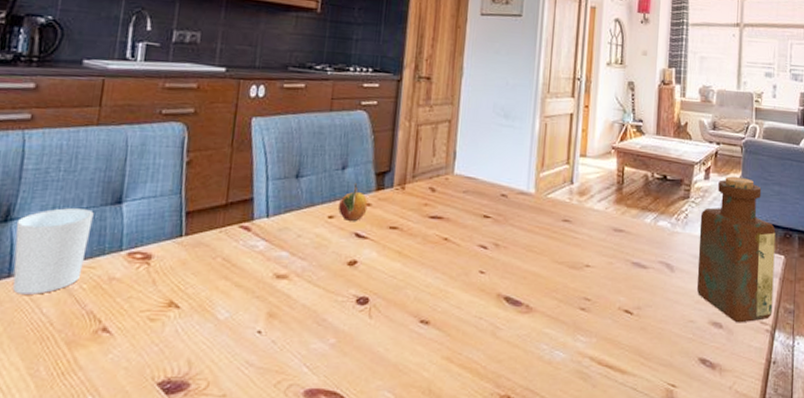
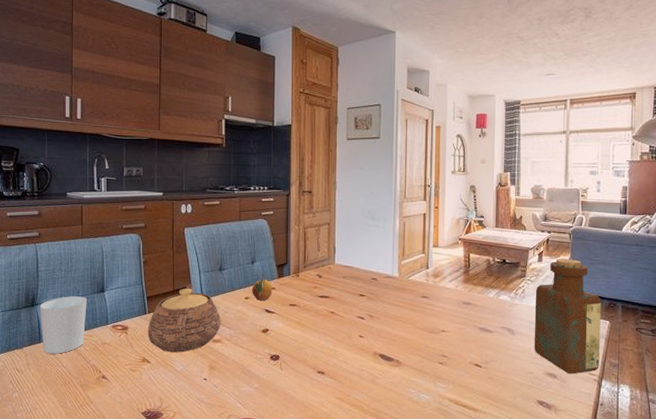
teapot: none [180,195,292,293] -> present [147,284,221,353]

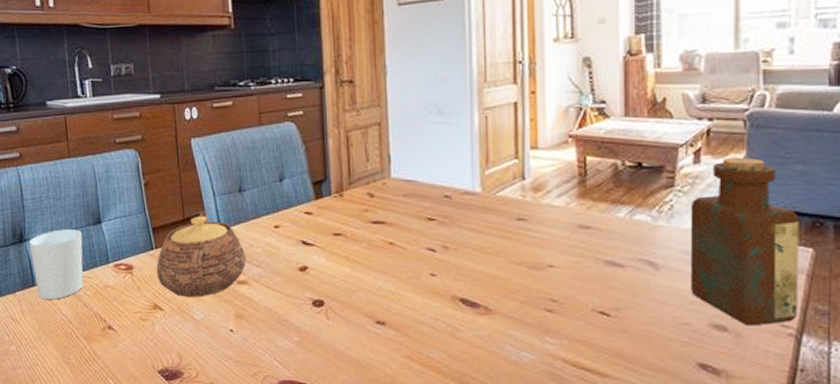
fruit: present [252,272,273,301] -> none [282,192,310,229]

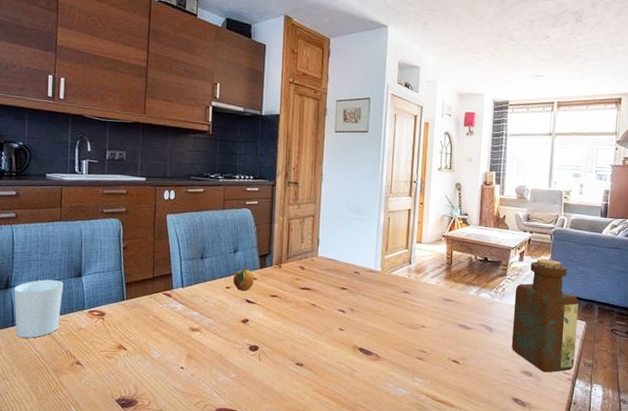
teapot: present [156,210,246,297] -> none [125,271,201,340]
fruit: none [282,192,310,229] -> present [233,262,255,291]

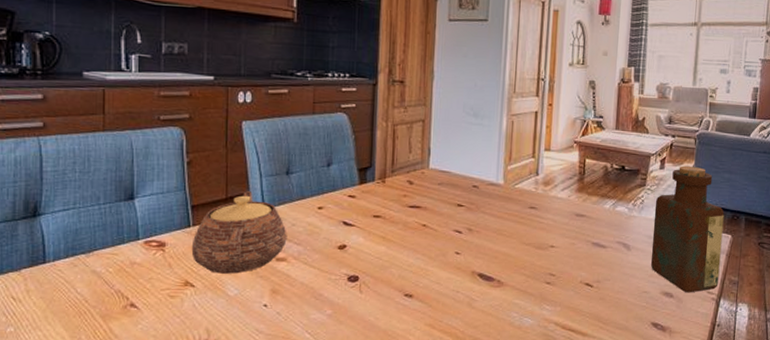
cup: present [13,279,64,338] -> none [44,204,110,277]
teapot: none [125,271,201,340] -> present [191,190,287,274]
fruit: present [233,262,255,291] -> none [327,177,353,211]

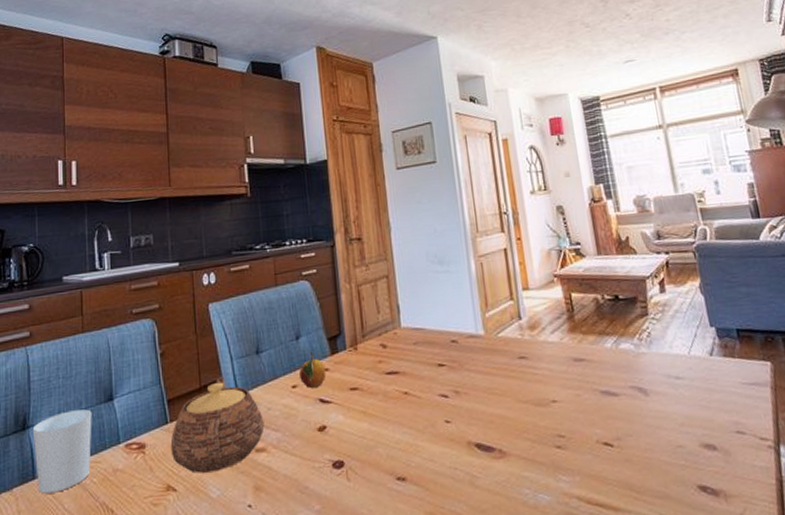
cup: none [44,204,110,277] -> present [32,409,92,494]
fruit: none [327,177,353,211] -> present [299,350,326,388]
bottle: present [650,165,725,293] -> none [664,283,772,442]

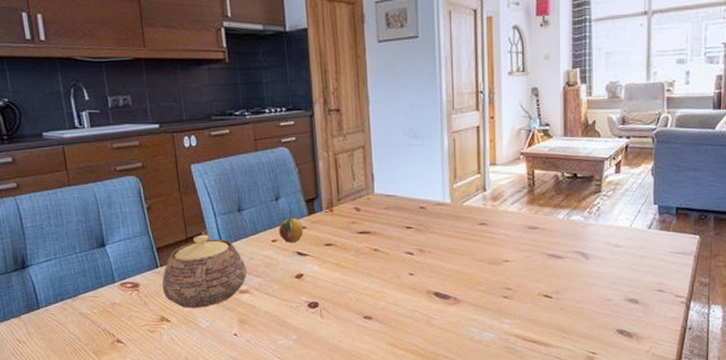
cup: present [32,409,92,494] -> none [31,253,90,320]

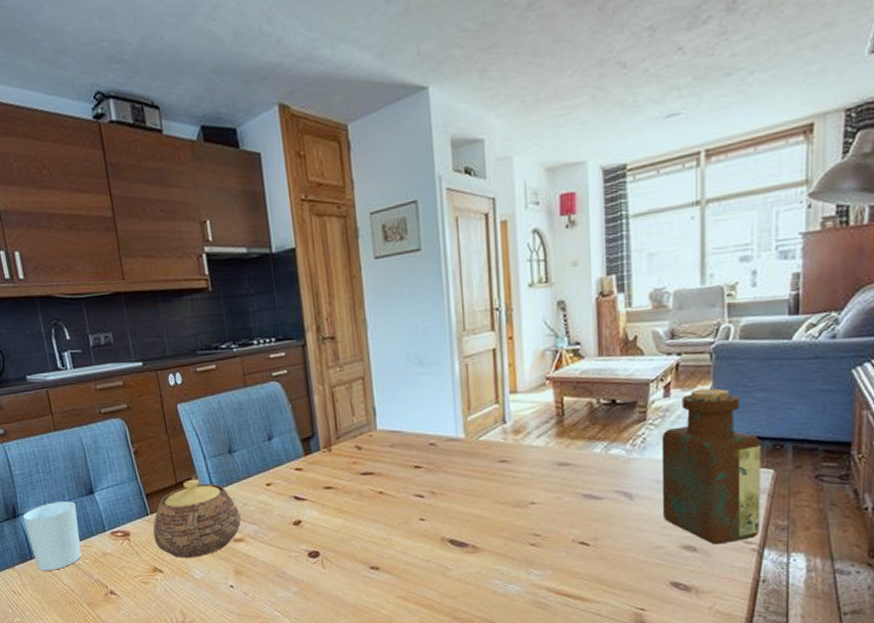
cup: none [31,253,90,320] -> present [22,501,82,571]
fruit: present [279,210,304,242] -> none [273,450,300,486]
bottle: none [611,166,690,298] -> present [661,388,761,545]

